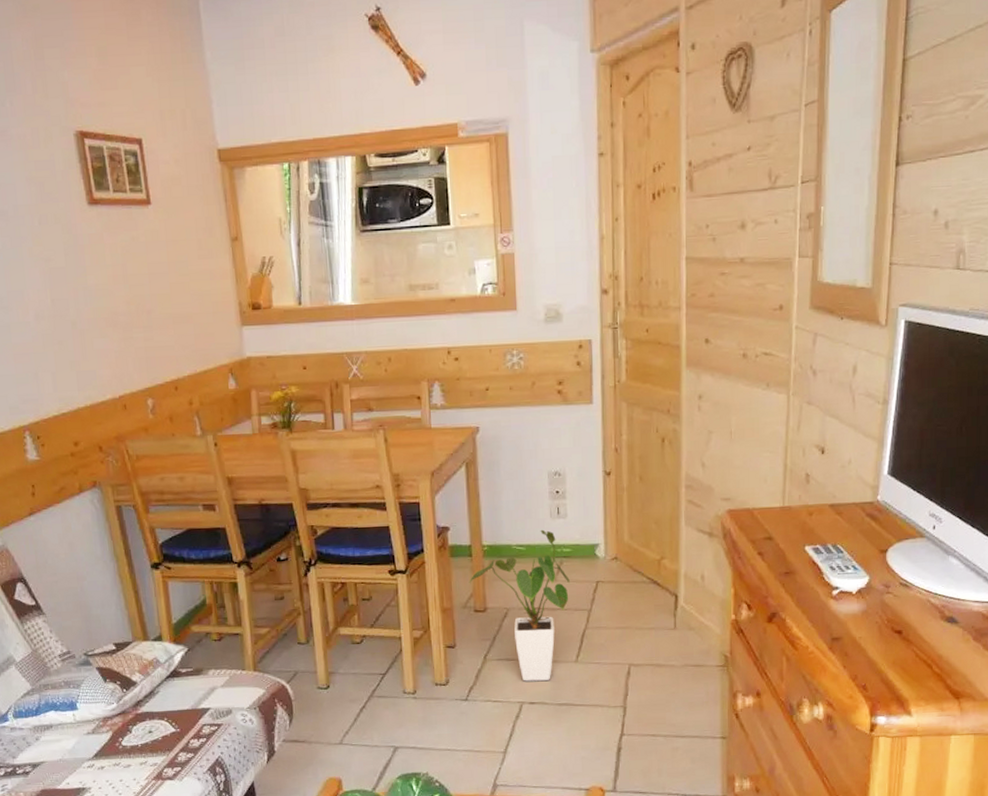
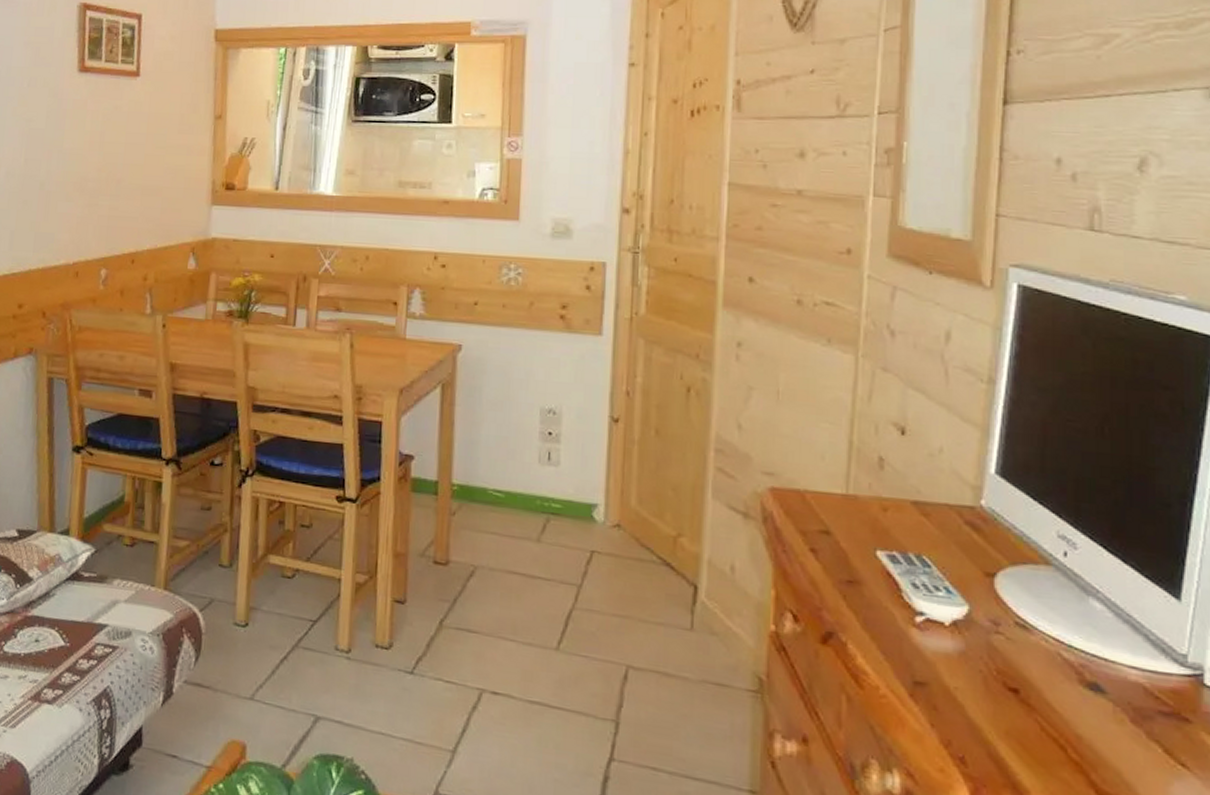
house plant: present [469,529,570,681] -> none [430,475,557,667]

